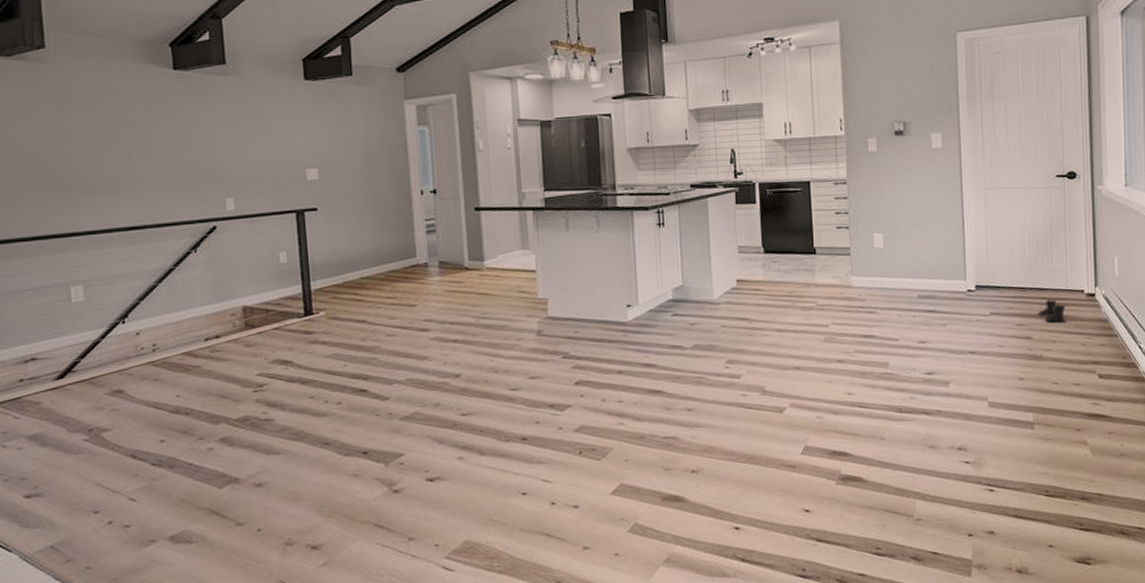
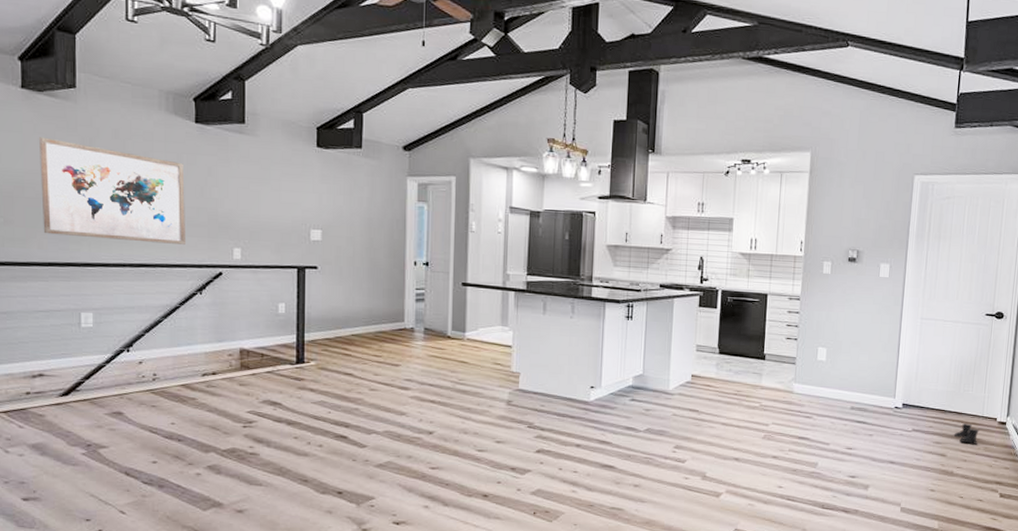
wall art: none [11,104,174,207] -> present [39,137,185,245]

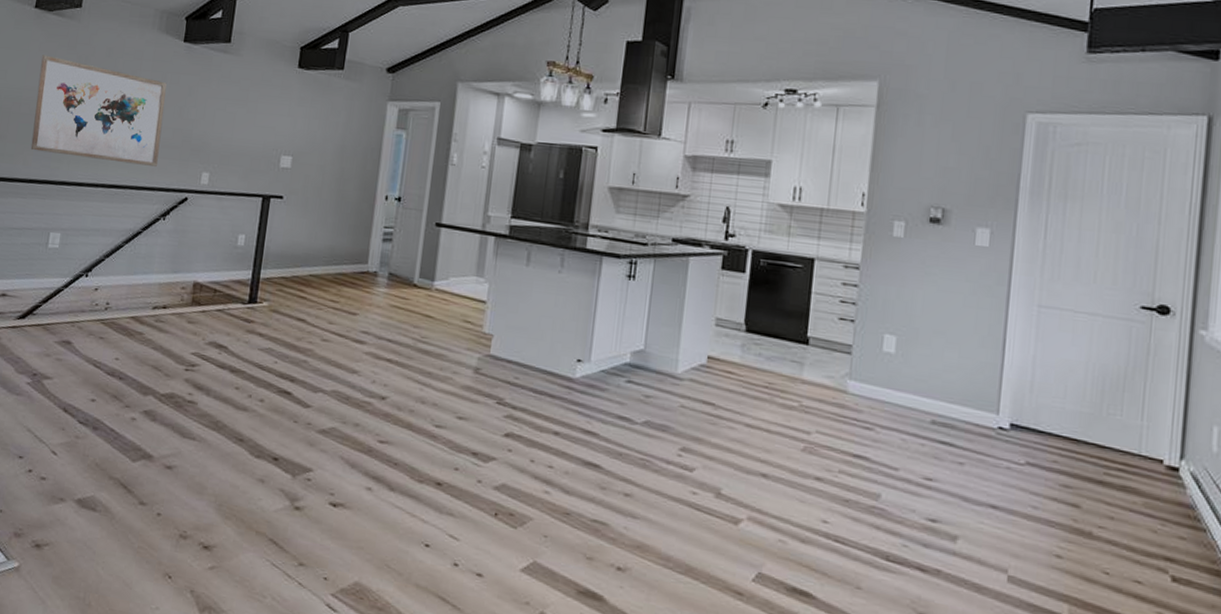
boots: present [953,423,979,444] -> none [1092,462,1134,496]

